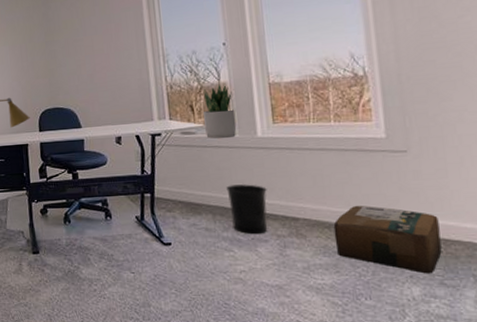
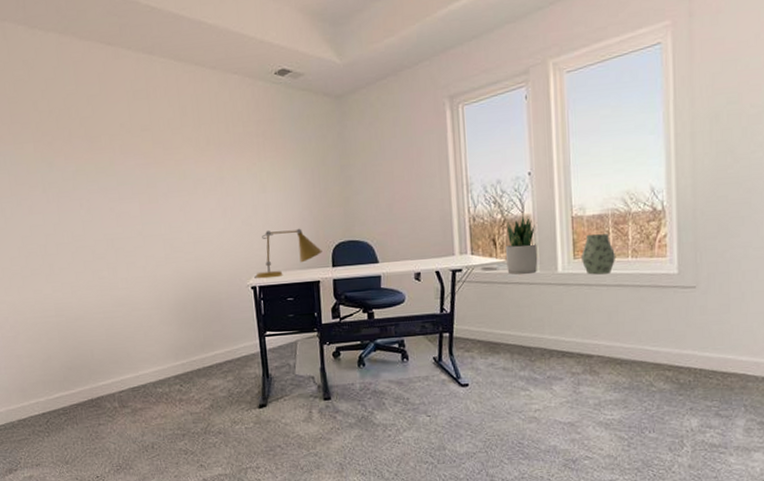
waste bin: present [226,184,268,234] -> none [525,321,565,372]
vase: none [280,99,318,139] -> present [580,233,616,275]
cardboard box: present [333,205,442,274] -> none [624,341,719,406]

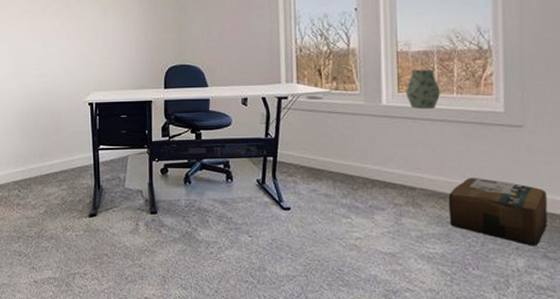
table lamp: present [254,228,322,279] -> none [92,51,156,96]
planter: present [505,217,538,275] -> none [330,50,362,105]
cardboard box: none [624,341,719,406] -> present [448,177,547,246]

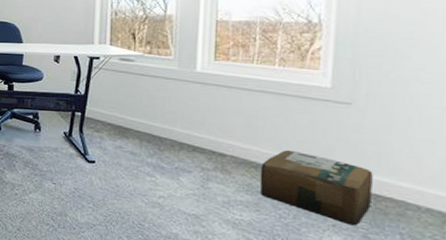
vase: present [405,69,441,109] -> none [222,38,262,79]

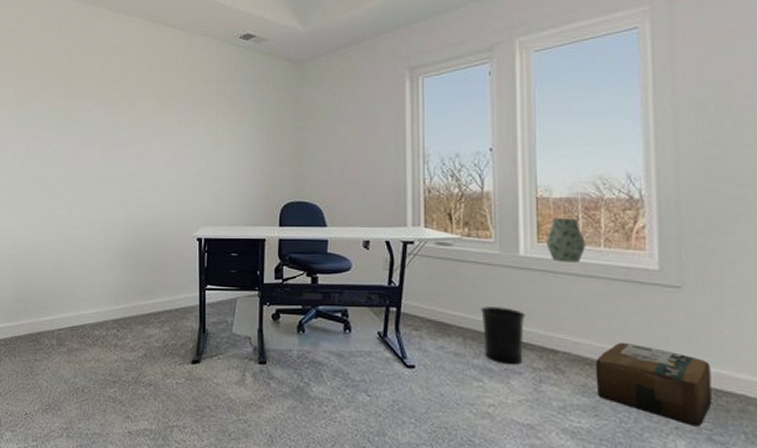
waste bin: none [157,114,198,164] -> present [481,306,525,364]
vase: none [222,38,262,79] -> present [545,217,587,262]

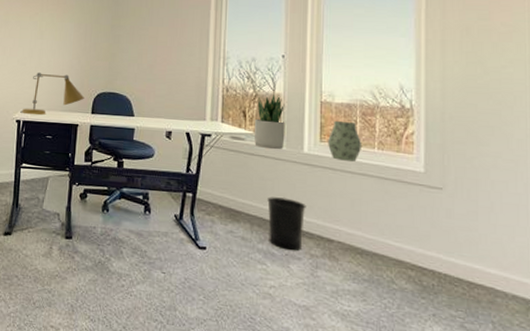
table lamp: none [201,185,270,232] -> present [20,72,85,115]
planter: none [461,193,498,254] -> present [253,95,285,150]
cardboard box: present [595,342,712,427] -> none [365,235,465,315]

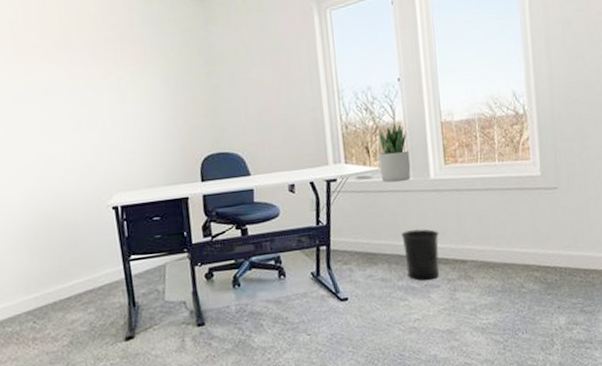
table lamp: present [20,72,85,115] -> none [115,141,190,198]
vase: present [327,120,363,162] -> none [451,138,484,180]

